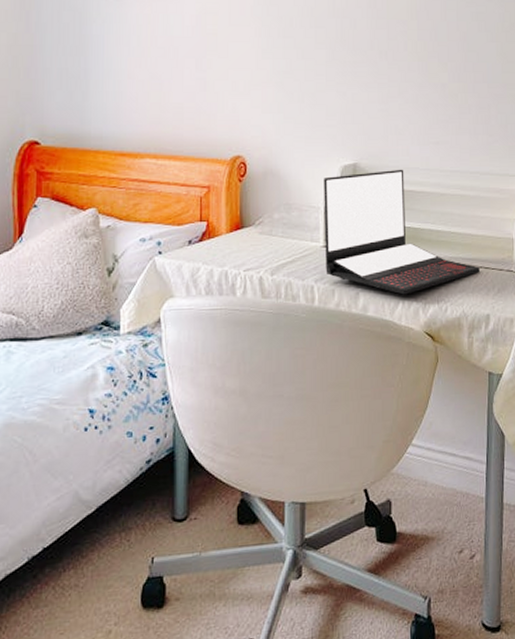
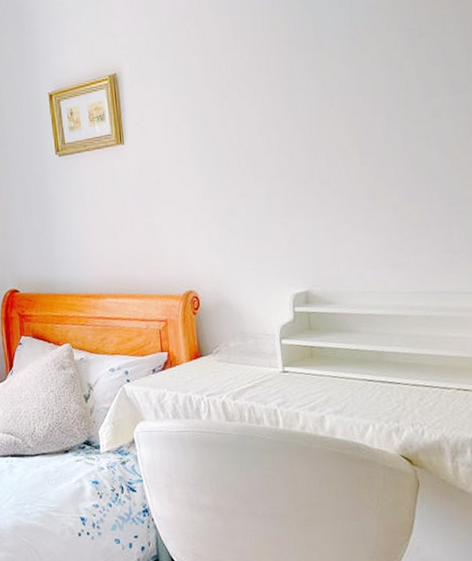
laptop: present [324,169,480,295] -> none [276,293,458,418]

